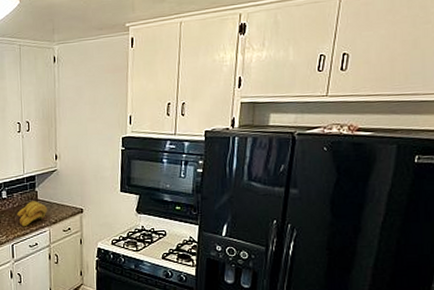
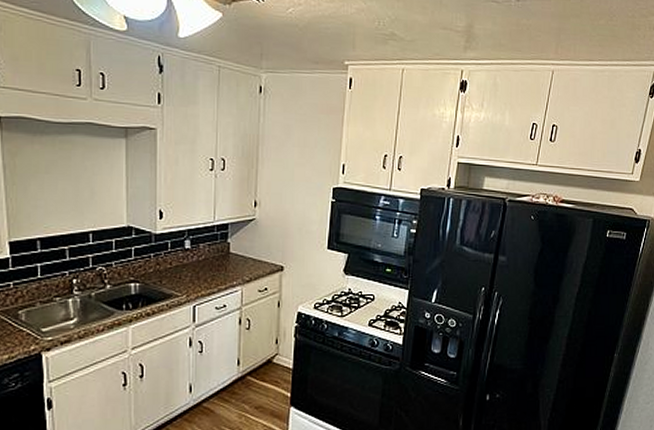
banana bunch: present [17,201,48,227] -> none [202,254,242,285]

